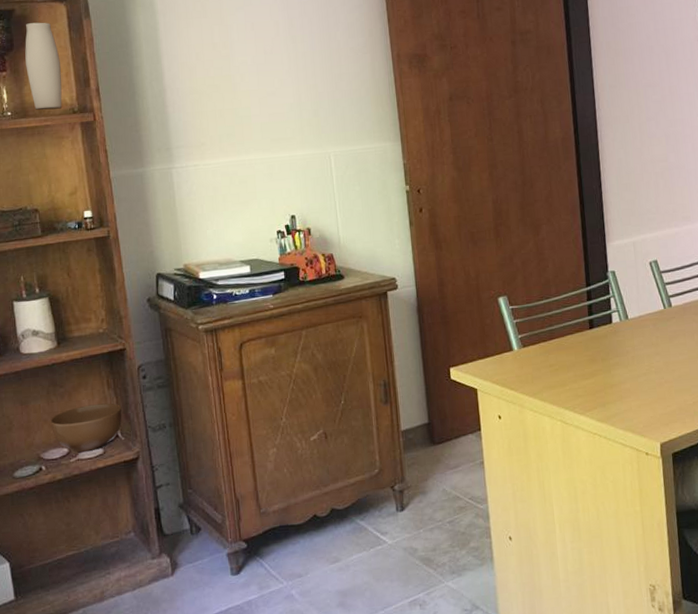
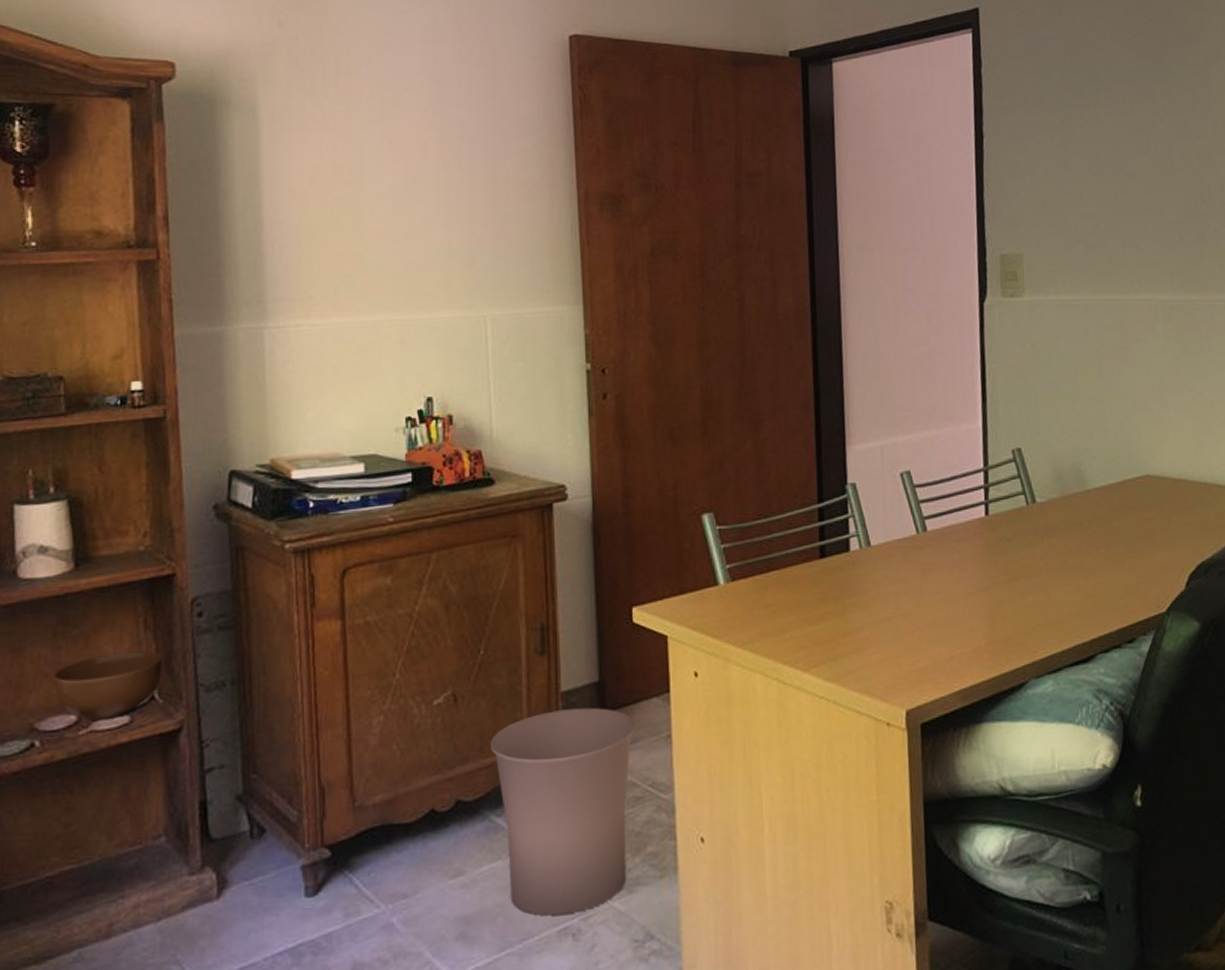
vase: present [25,22,63,111] -> none [64,123,115,242]
waste bin: none [353,442,457,591] -> present [491,707,636,916]

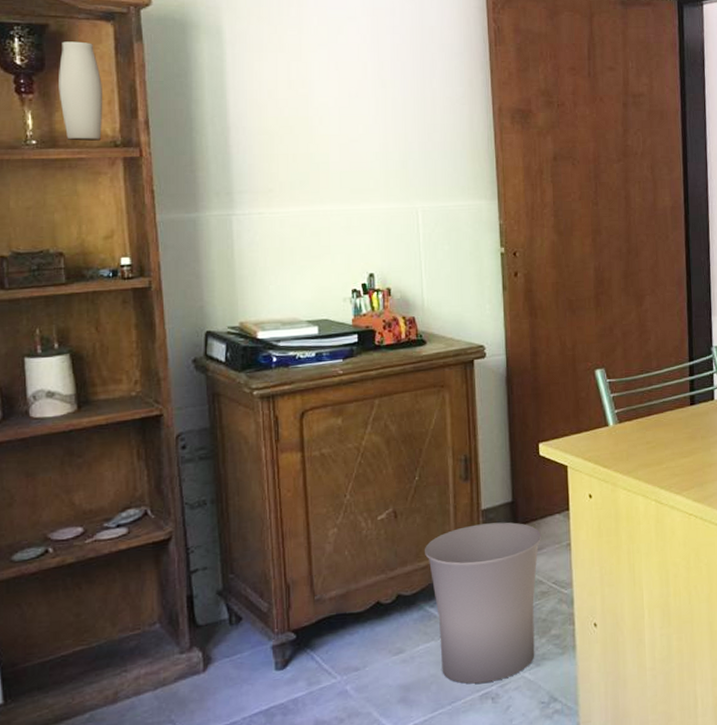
bowl: present [52,650,163,721] -> none [61,476,154,532]
vase: none [64,123,115,242] -> present [59,41,102,141]

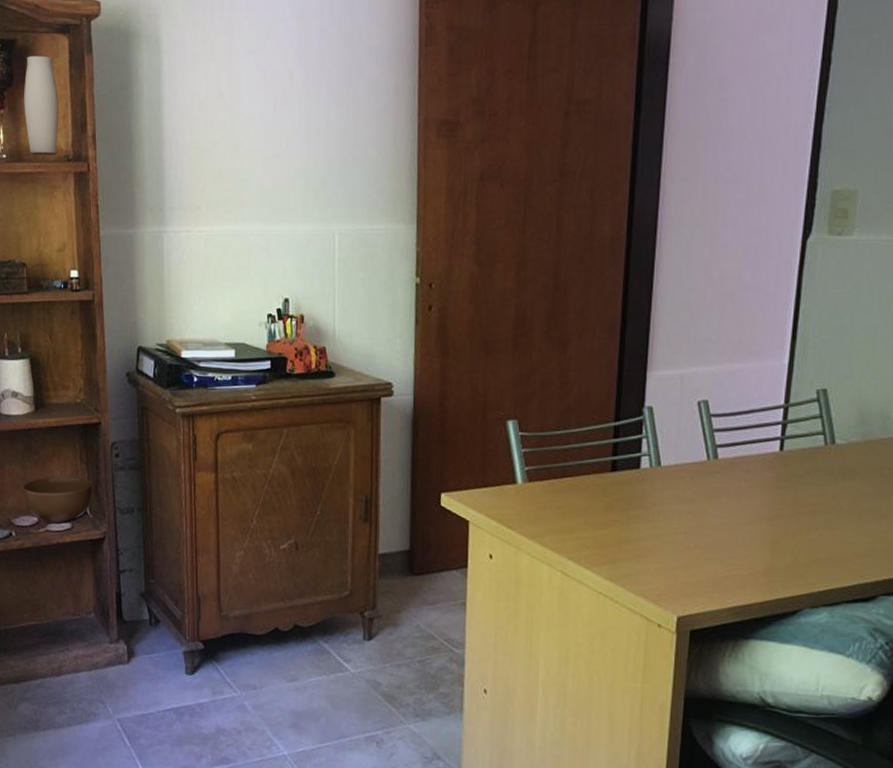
bowl: none [61,476,154,532] -> present [22,476,92,524]
waste bin: present [425,522,542,684] -> none [322,568,437,727]

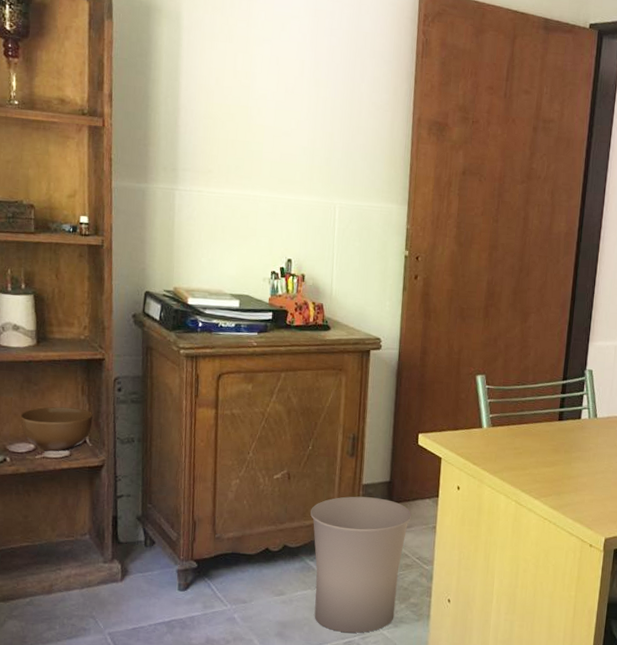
vase: present [24,56,59,155] -> none [39,12,76,108]
waste bin: none [322,568,437,727] -> present [310,496,412,633]

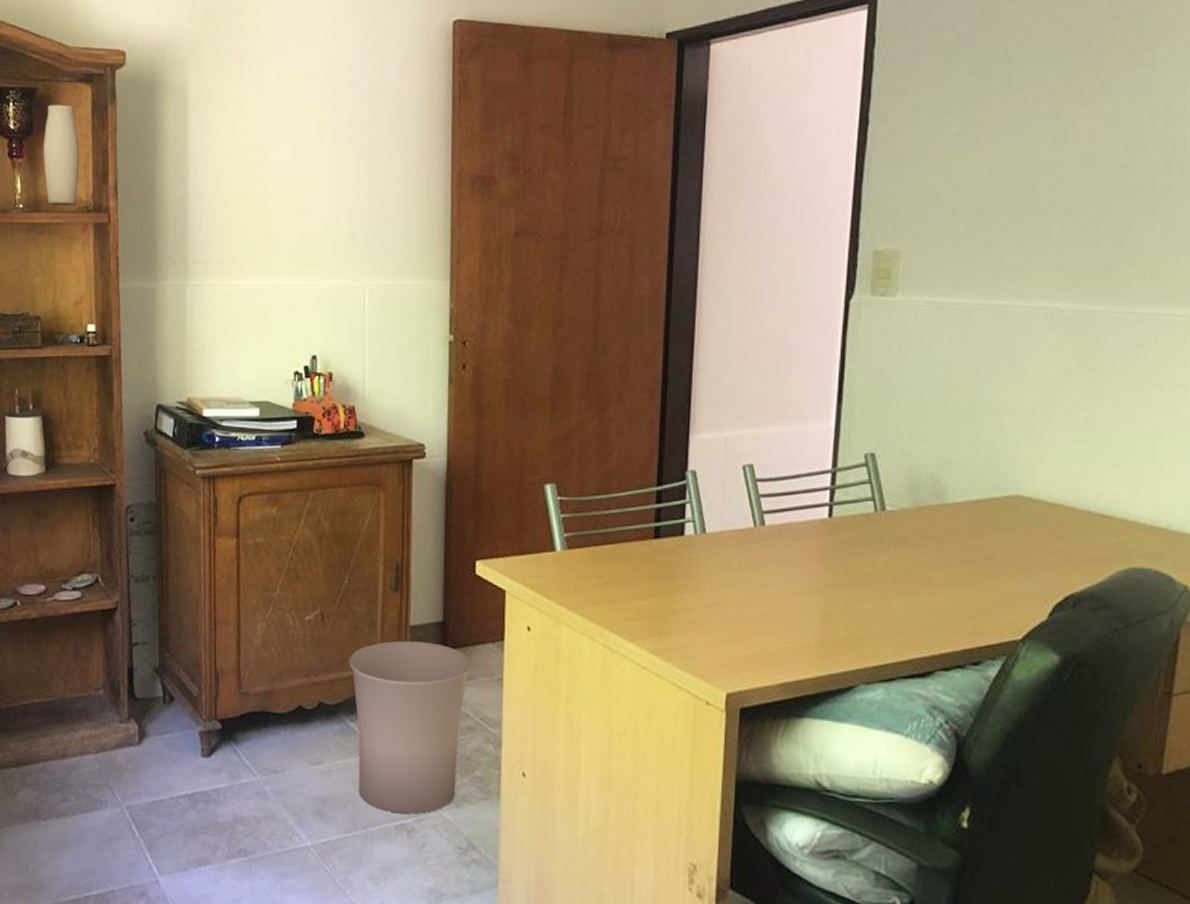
bowl: present [19,406,93,451] -> none [29,541,105,592]
vase: none [39,12,76,108] -> present [43,105,80,205]

